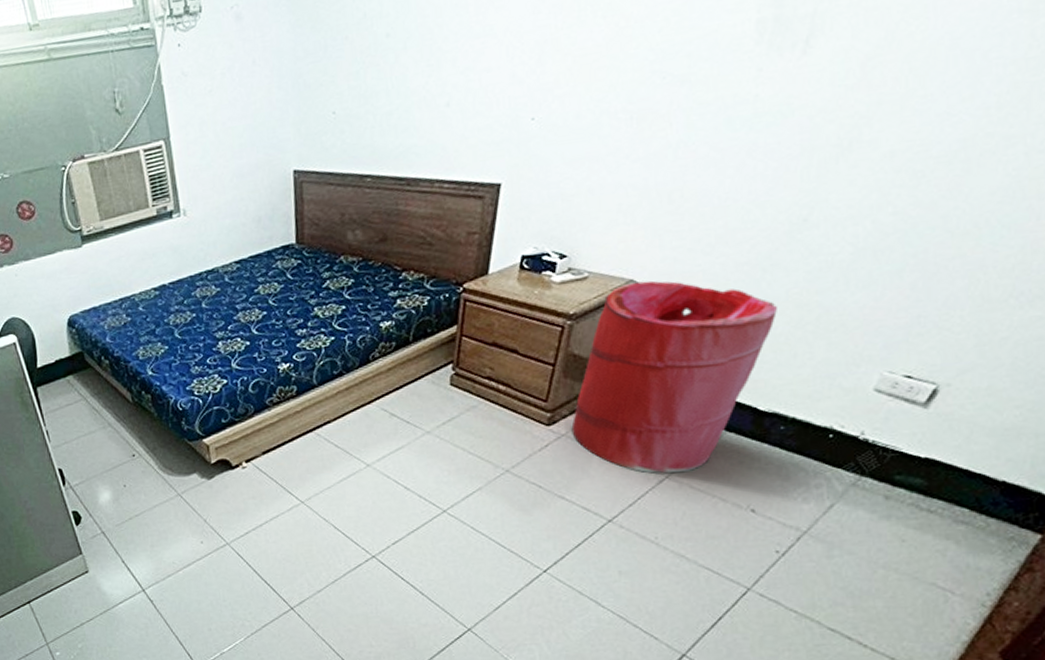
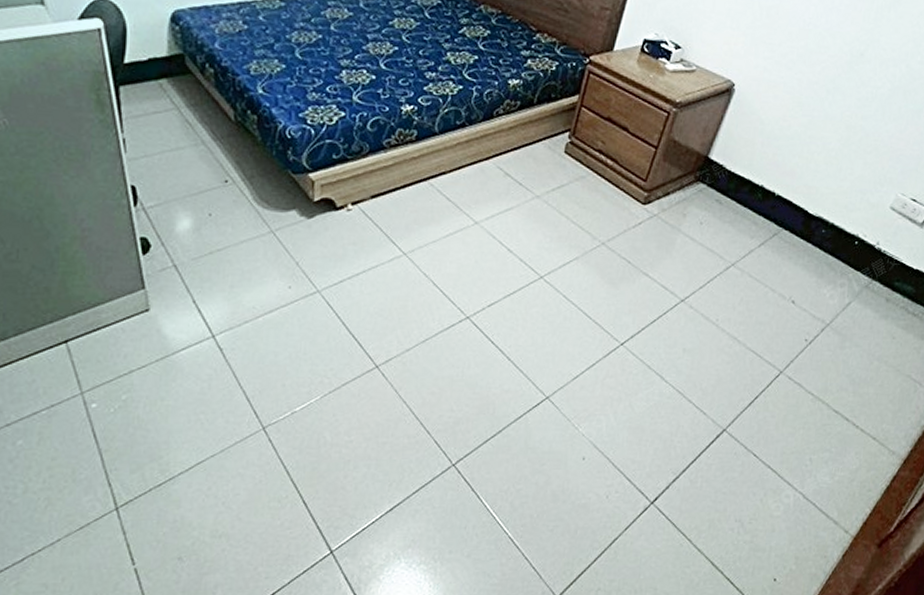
laundry hamper: present [571,280,777,474] -> none [662,82,833,262]

